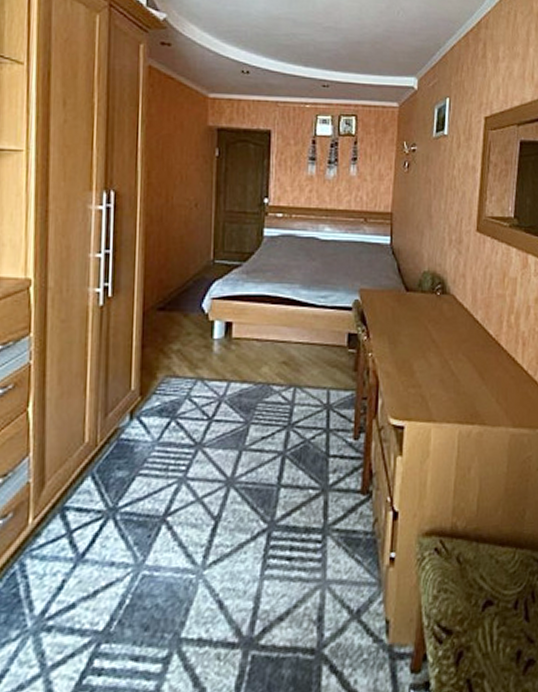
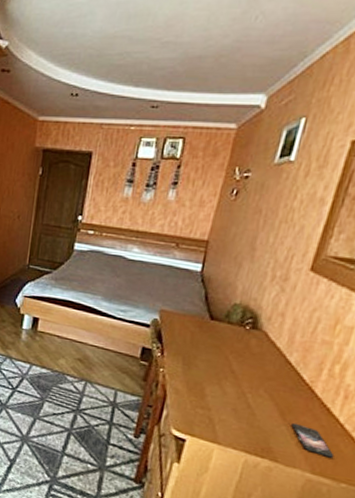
smartphone: none [489,380,527,407] -> present [291,422,335,458]

